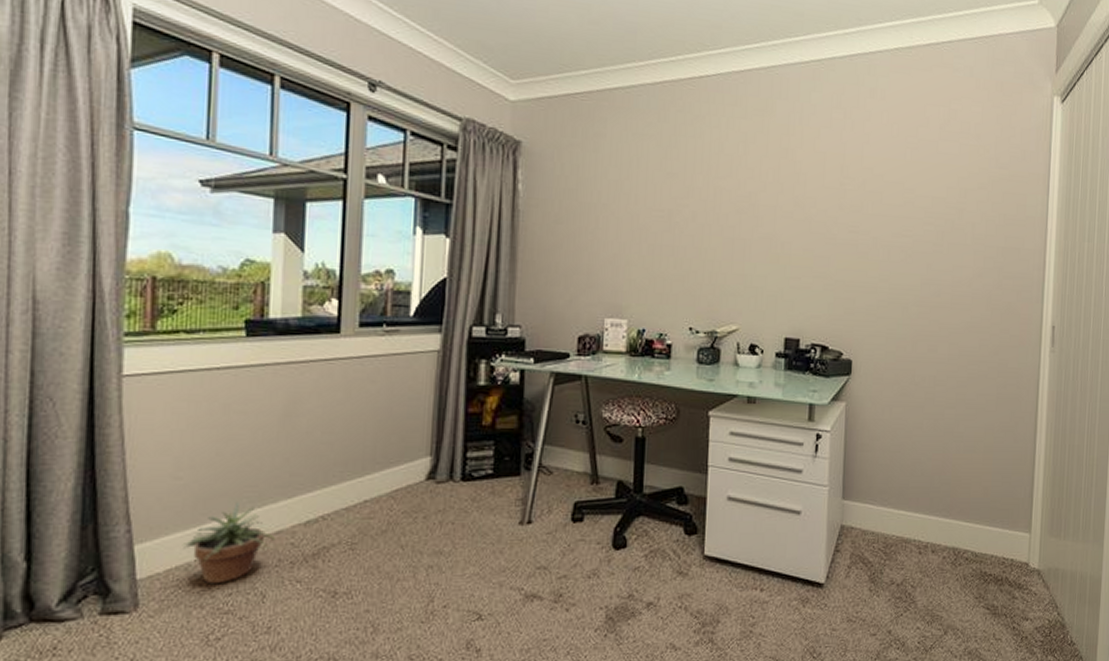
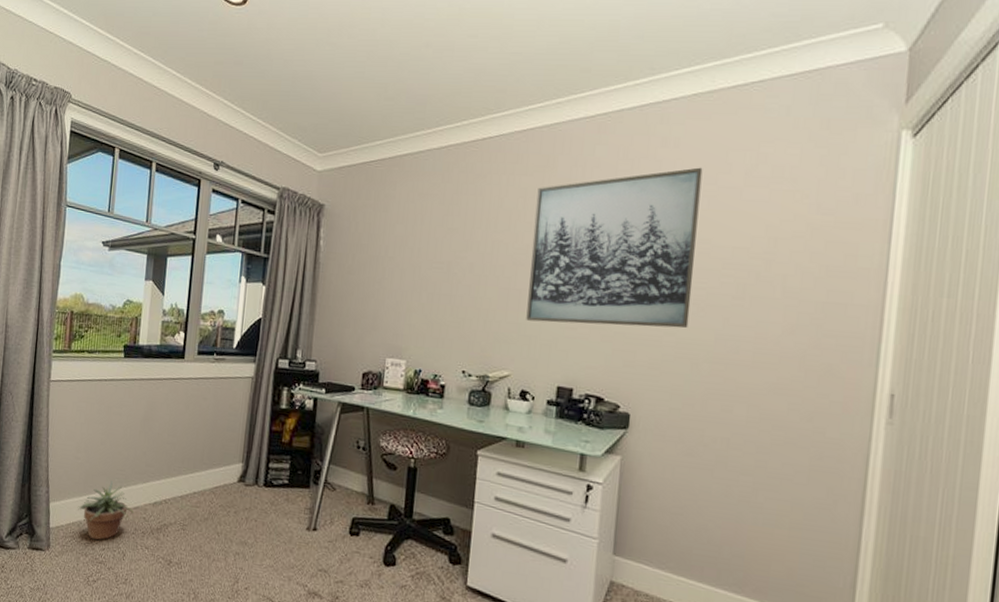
wall art: none [752,119,906,275] -> present [526,167,703,329]

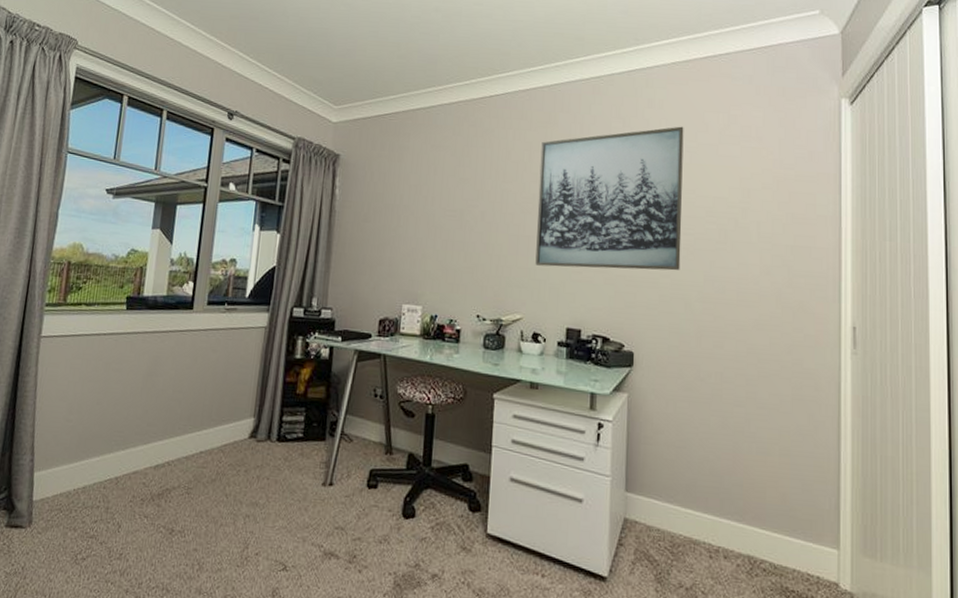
potted plant: present [77,481,133,541] -> none [66,444,132,512]

